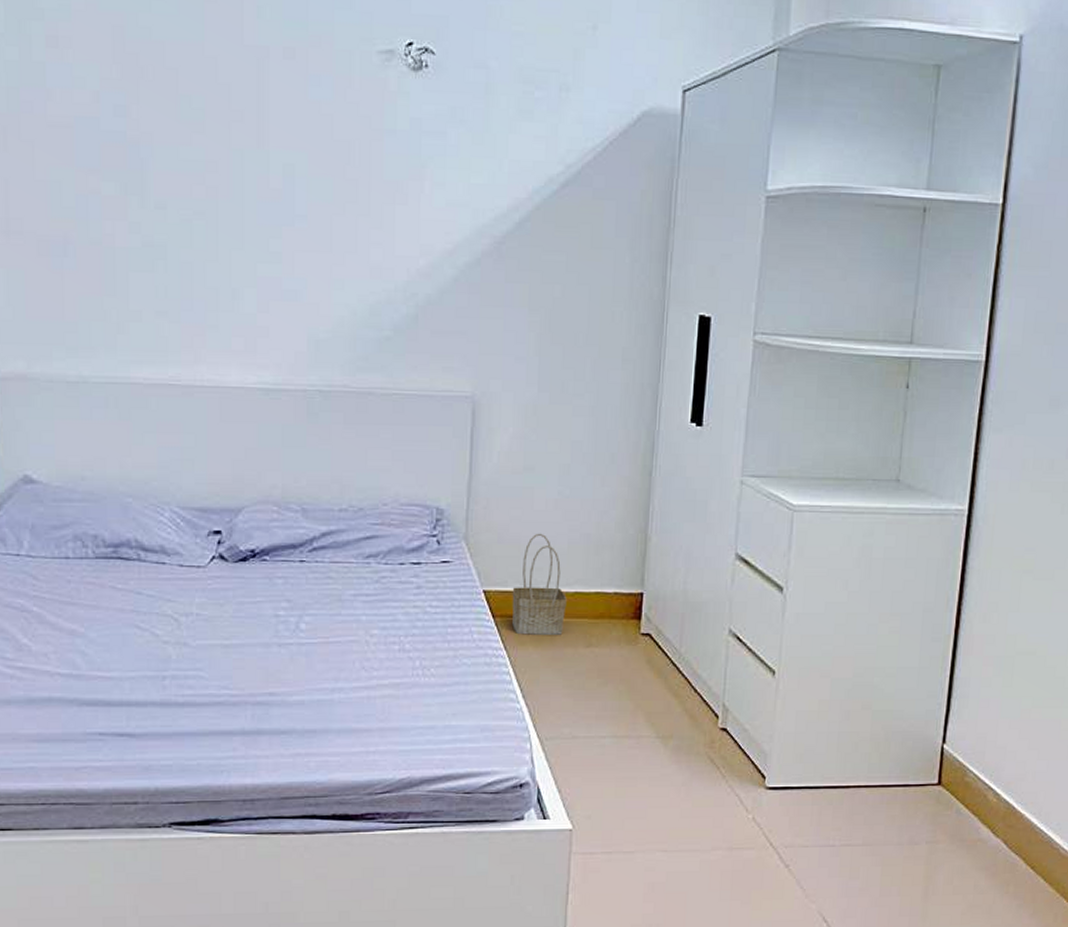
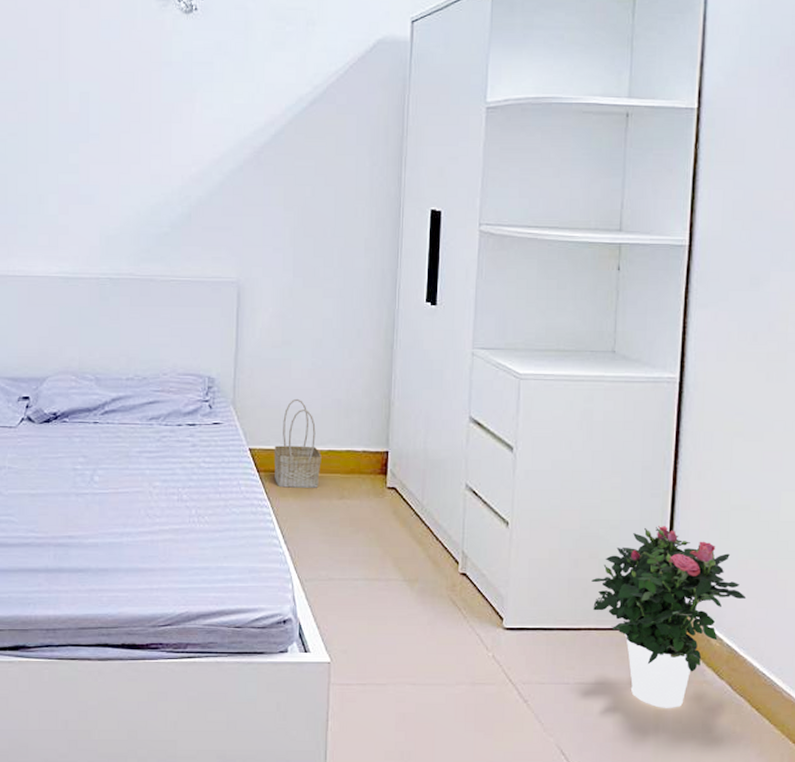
potted flower: none [863,673,1028,869] -> present [591,526,747,708]

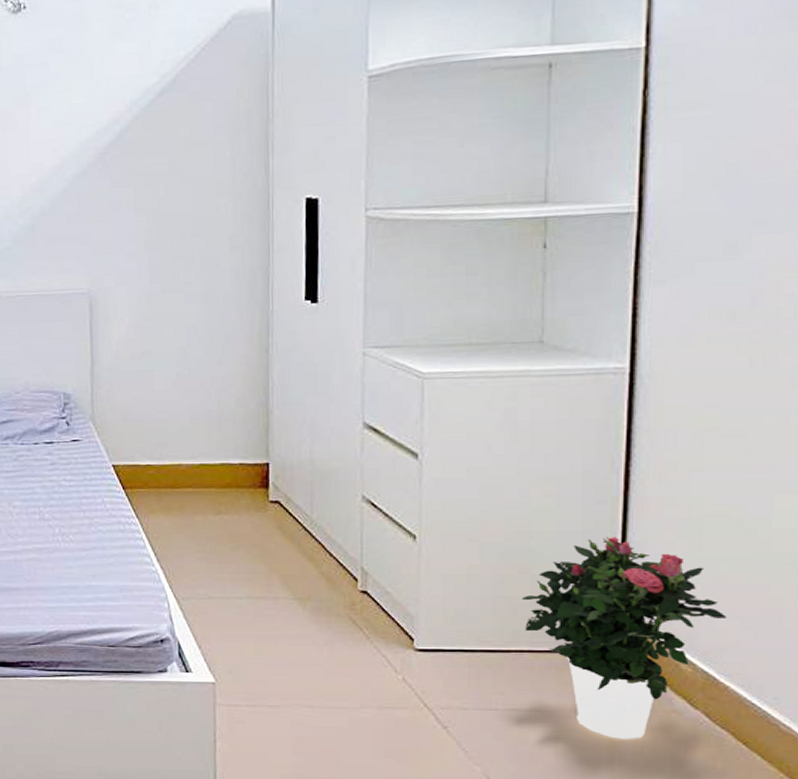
basket: present [274,398,322,488] -> none [139,411,193,504]

